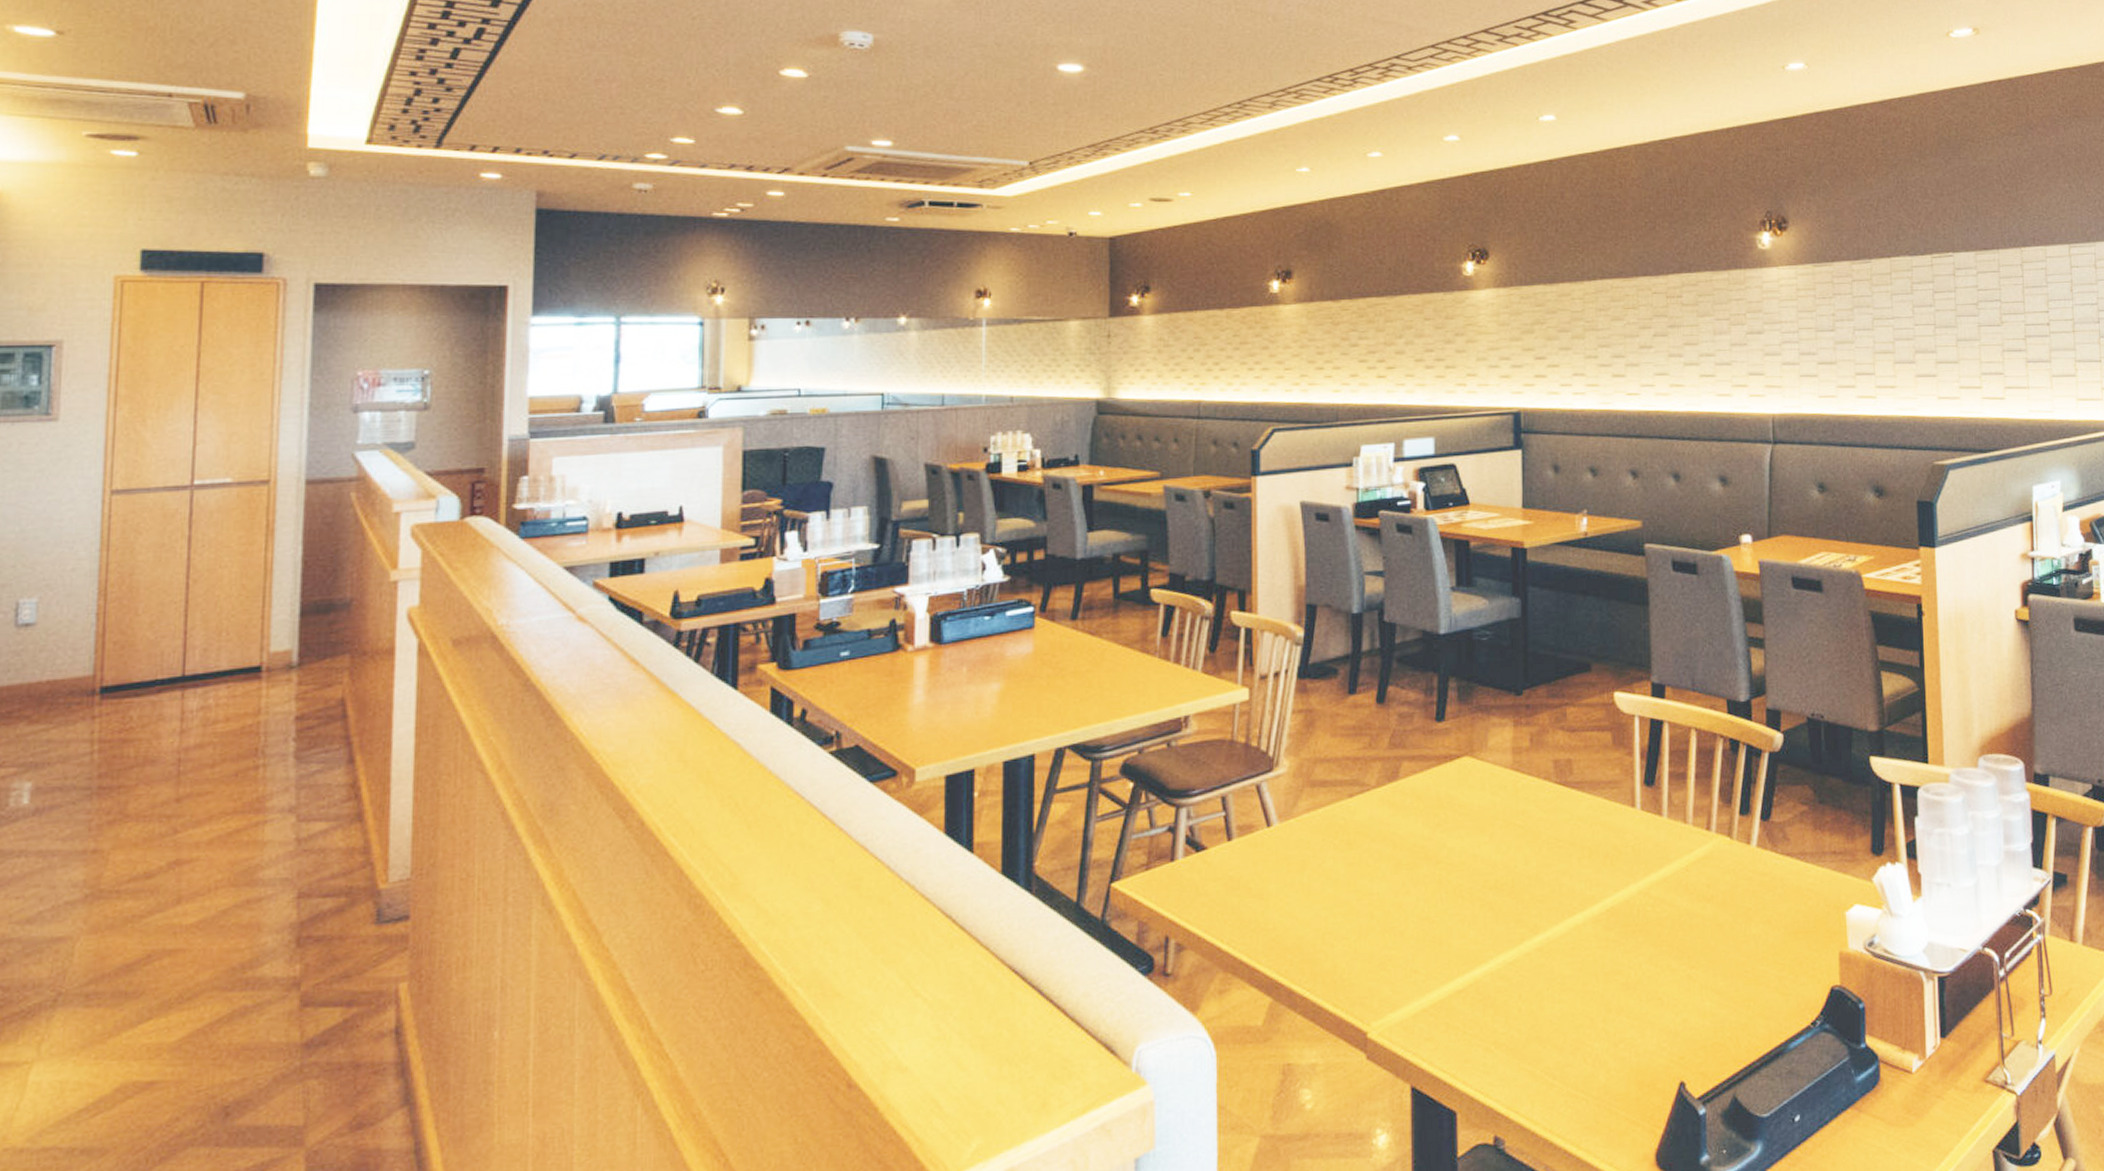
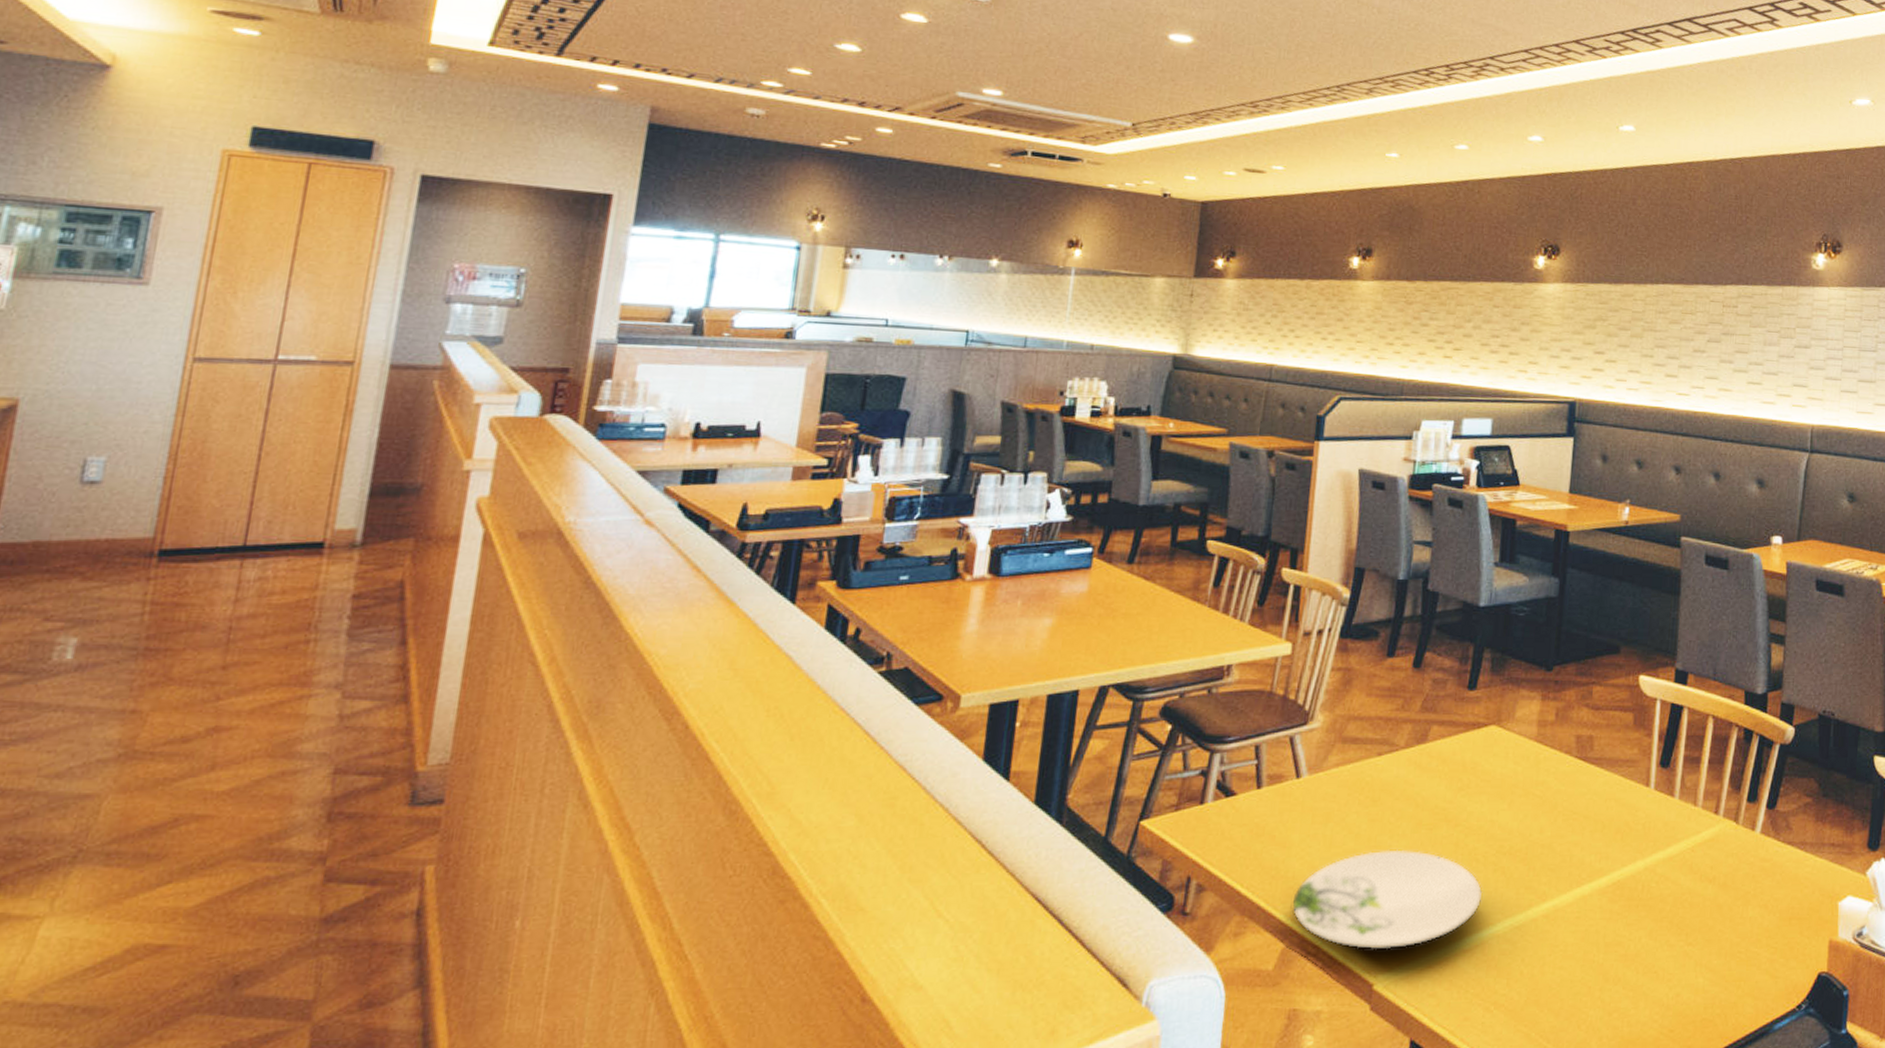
plate: none [1275,892,1472,998] -> present [1292,849,1483,950]

